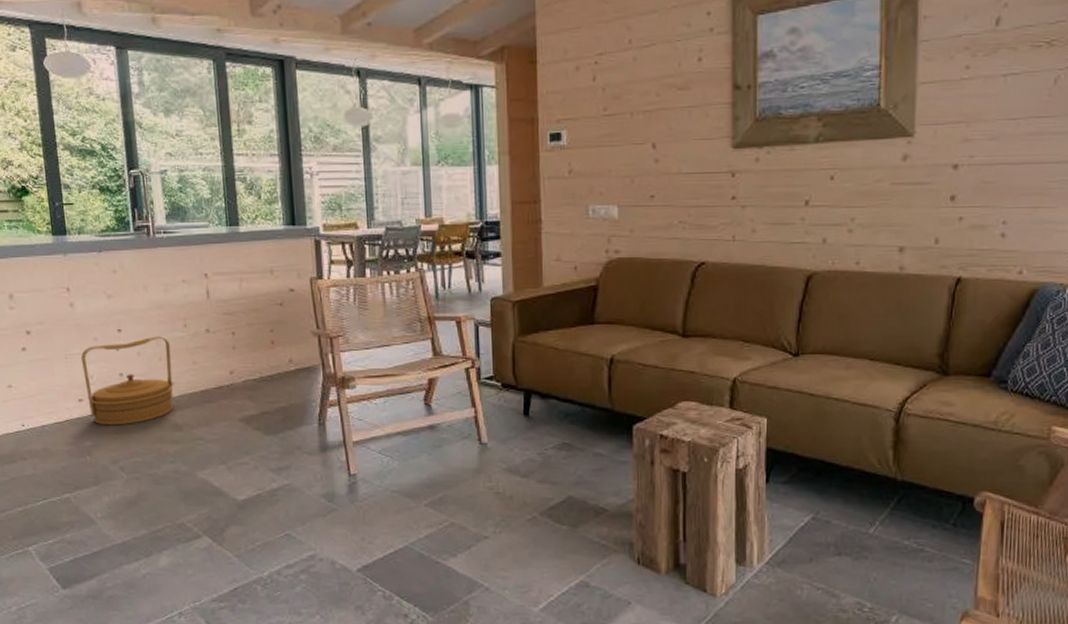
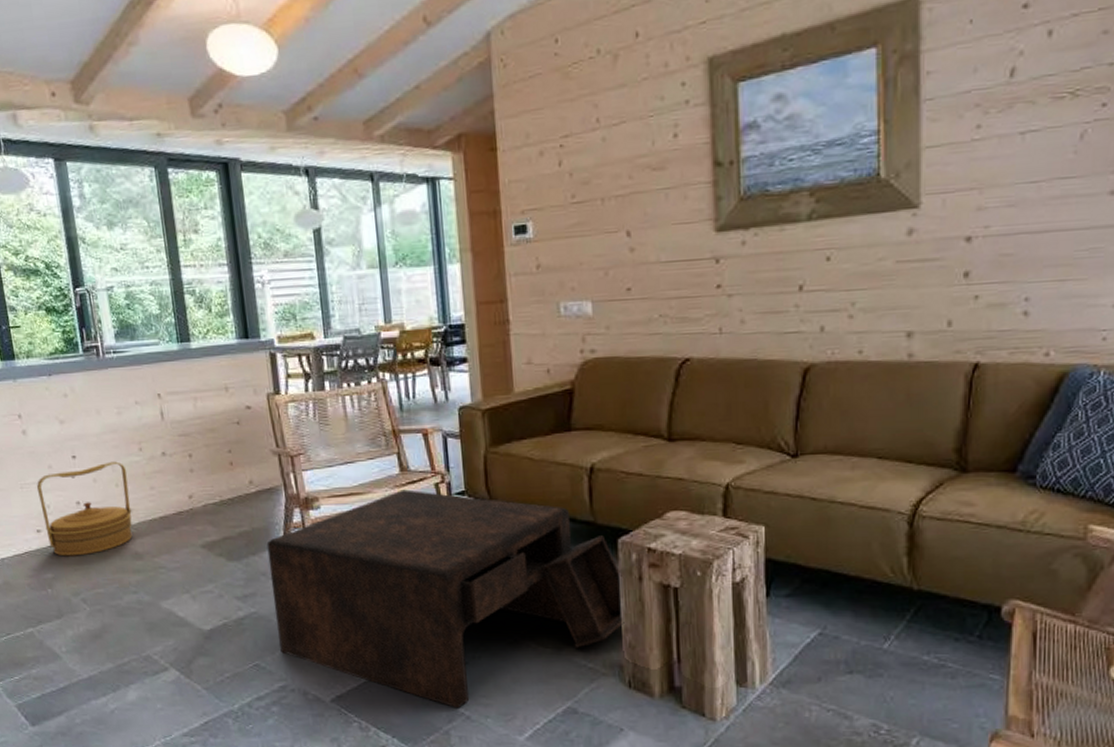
coffee table: none [303,373,636,580] -> present [266,489,625,709]

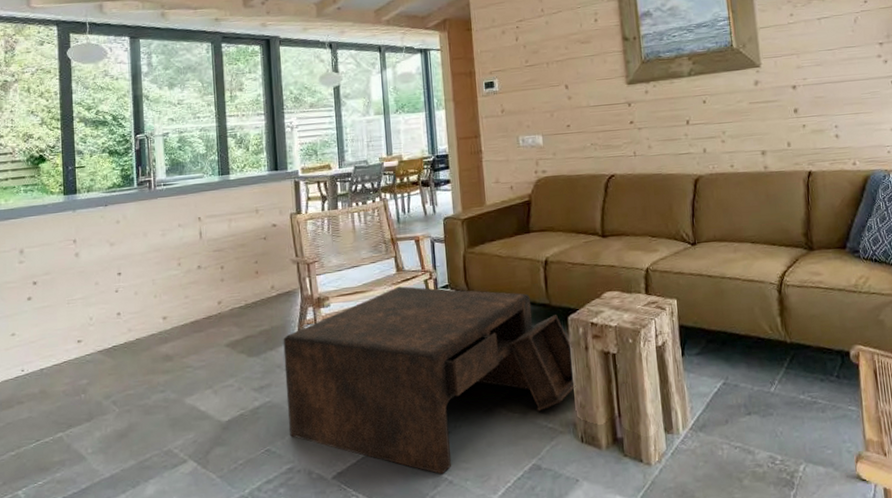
woven basket: present [36,461,133,557] -> none [82,275,166,363]

